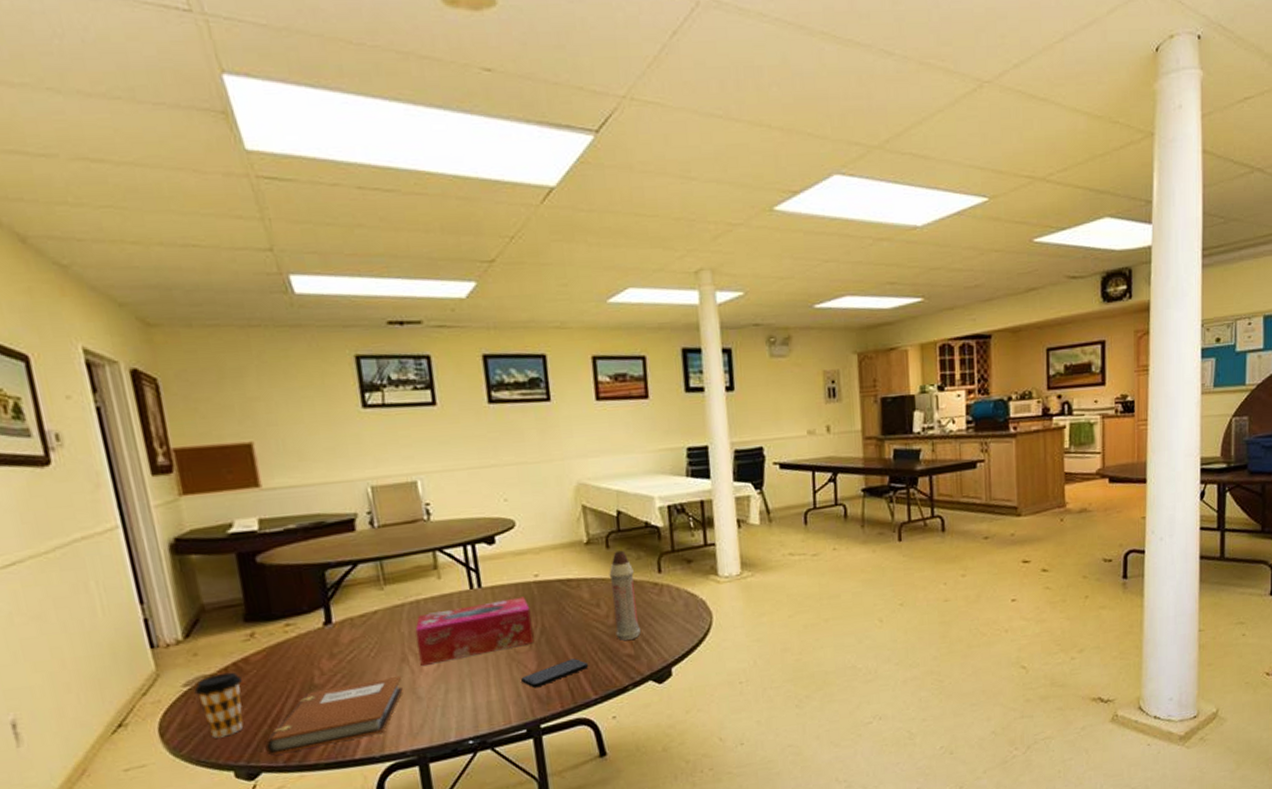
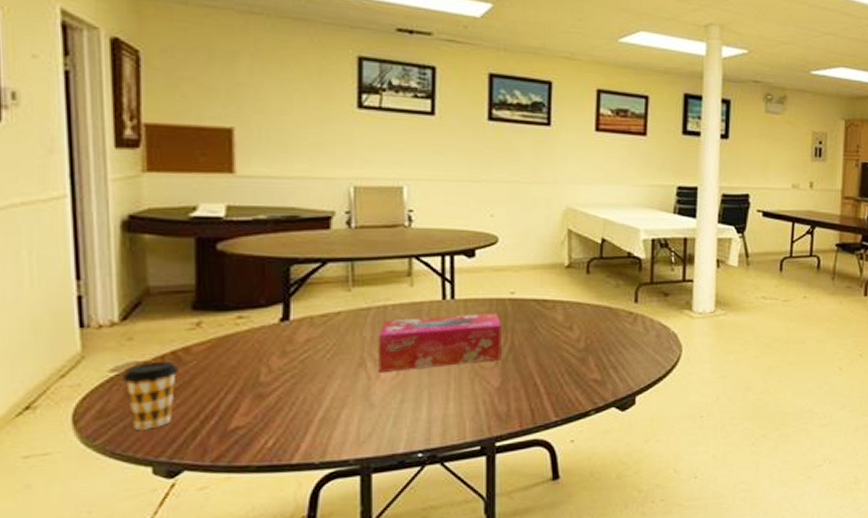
notebook: present [264,675,404,756] -> none [193,380,357,453]
smartphone: present [521,658,589,688] -> none [482,379,554,405]
spray bottle: present [609,550,640,640] -> none [585,277,611,365]

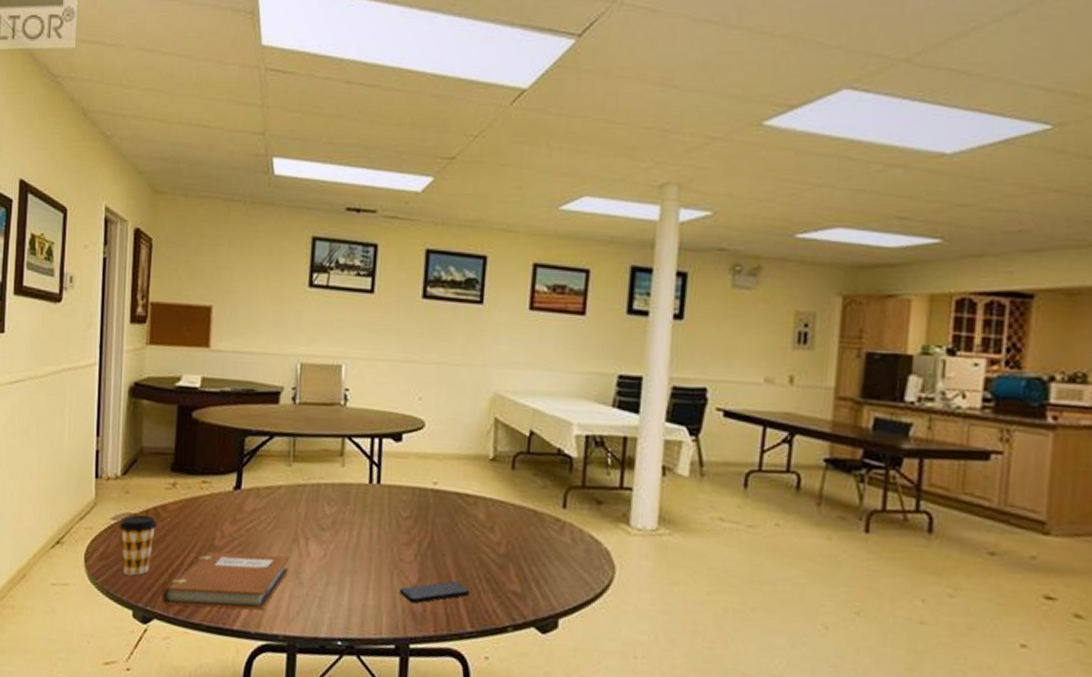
notebook: none [193,380,357,453] -> present [162,551,290,611]
tissue box: present [378,313,501,372] -> none [309,499,423,555]
smartphone: none [482,379,554,405] -> present [400,580,471,604]

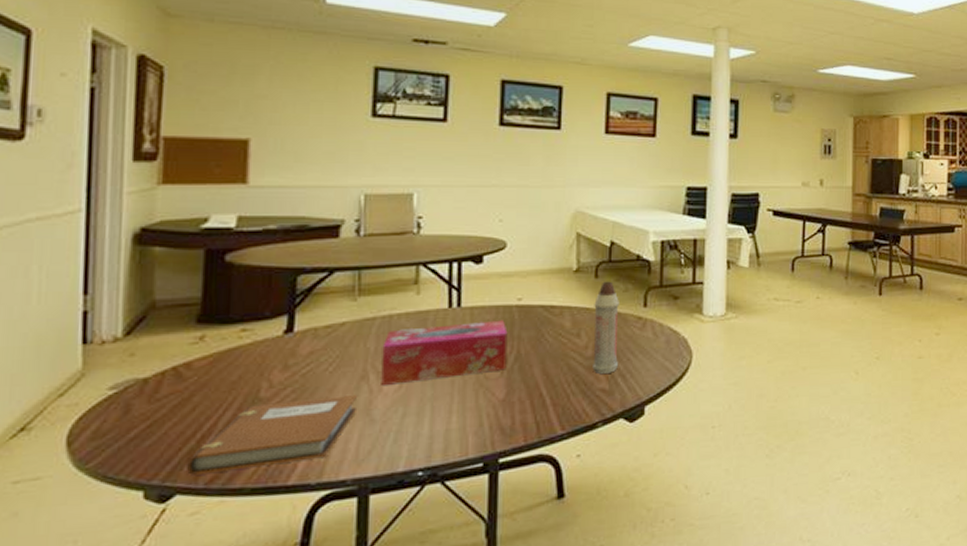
coffee cup: present [119,514,157,576] -> none [120,377,178,451]
tissue box: none [309,499,423,555] -> present [381,320,508,385]
smartphone: present [400,580,471,604] -> none [486,389,560,418]
spray bottle: none [505,474,536,576] -> present [592,281,619,374]

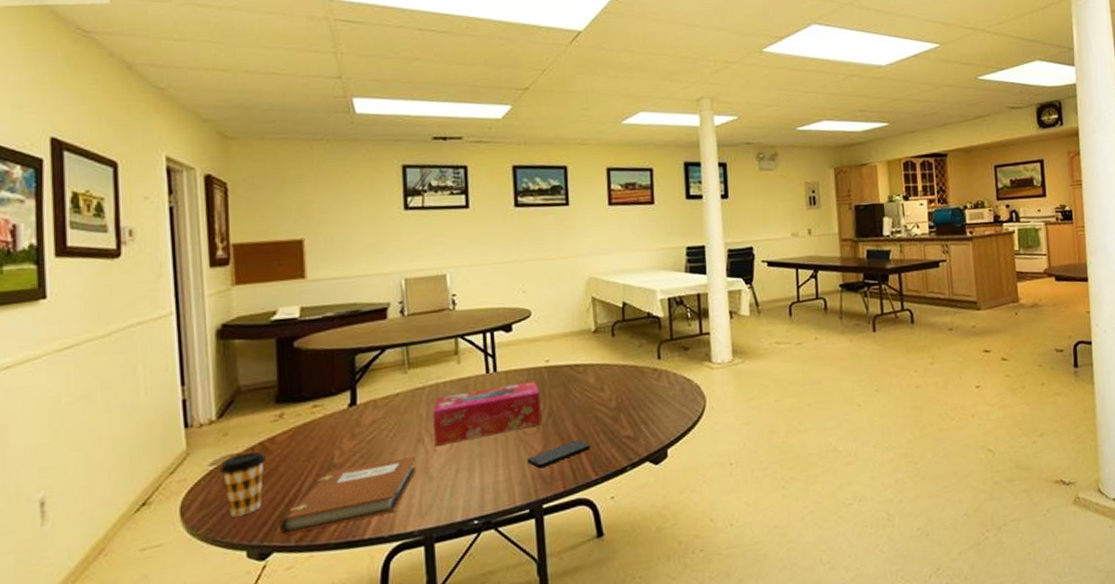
coffee cup: none [120,377,178,451] -> present [219,451,266,517]
smartphone: none [486,389,560,418] -> present [527,440,591,469]
spray bottle: present [592,281,619,374] -> none [613,338,640,423]

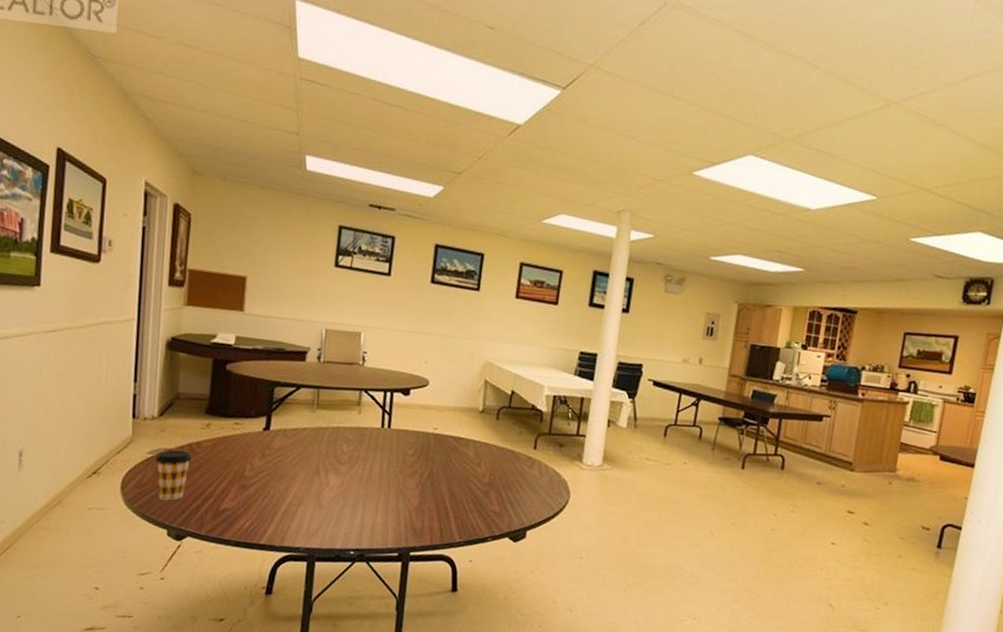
notebook: present [280,455,417,535] -> none [195,481,312,528]
tissue box: present [433,381,542,446] -> none [328,439,424,484]
smartphone: present [527,440,591,469] -> none [404,503,460,521]

